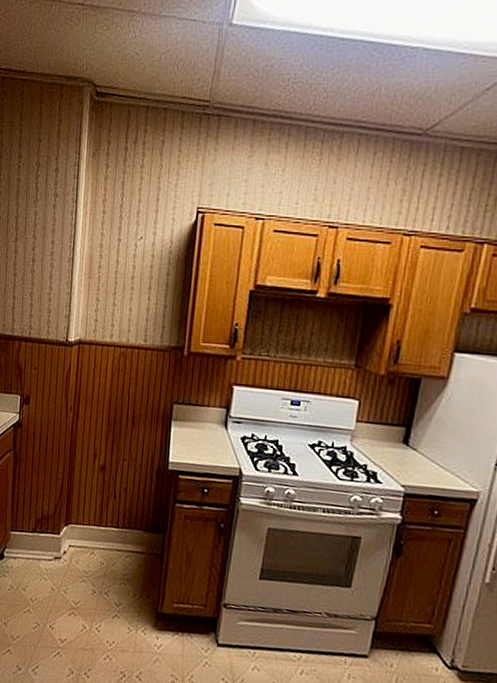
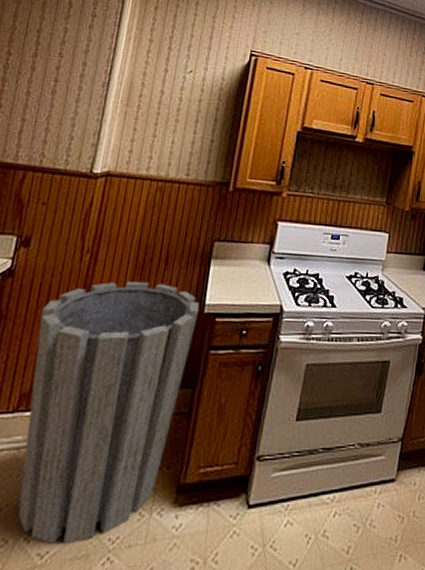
trash can: none [43,436,164,639] -> present [18,281,200,545]

